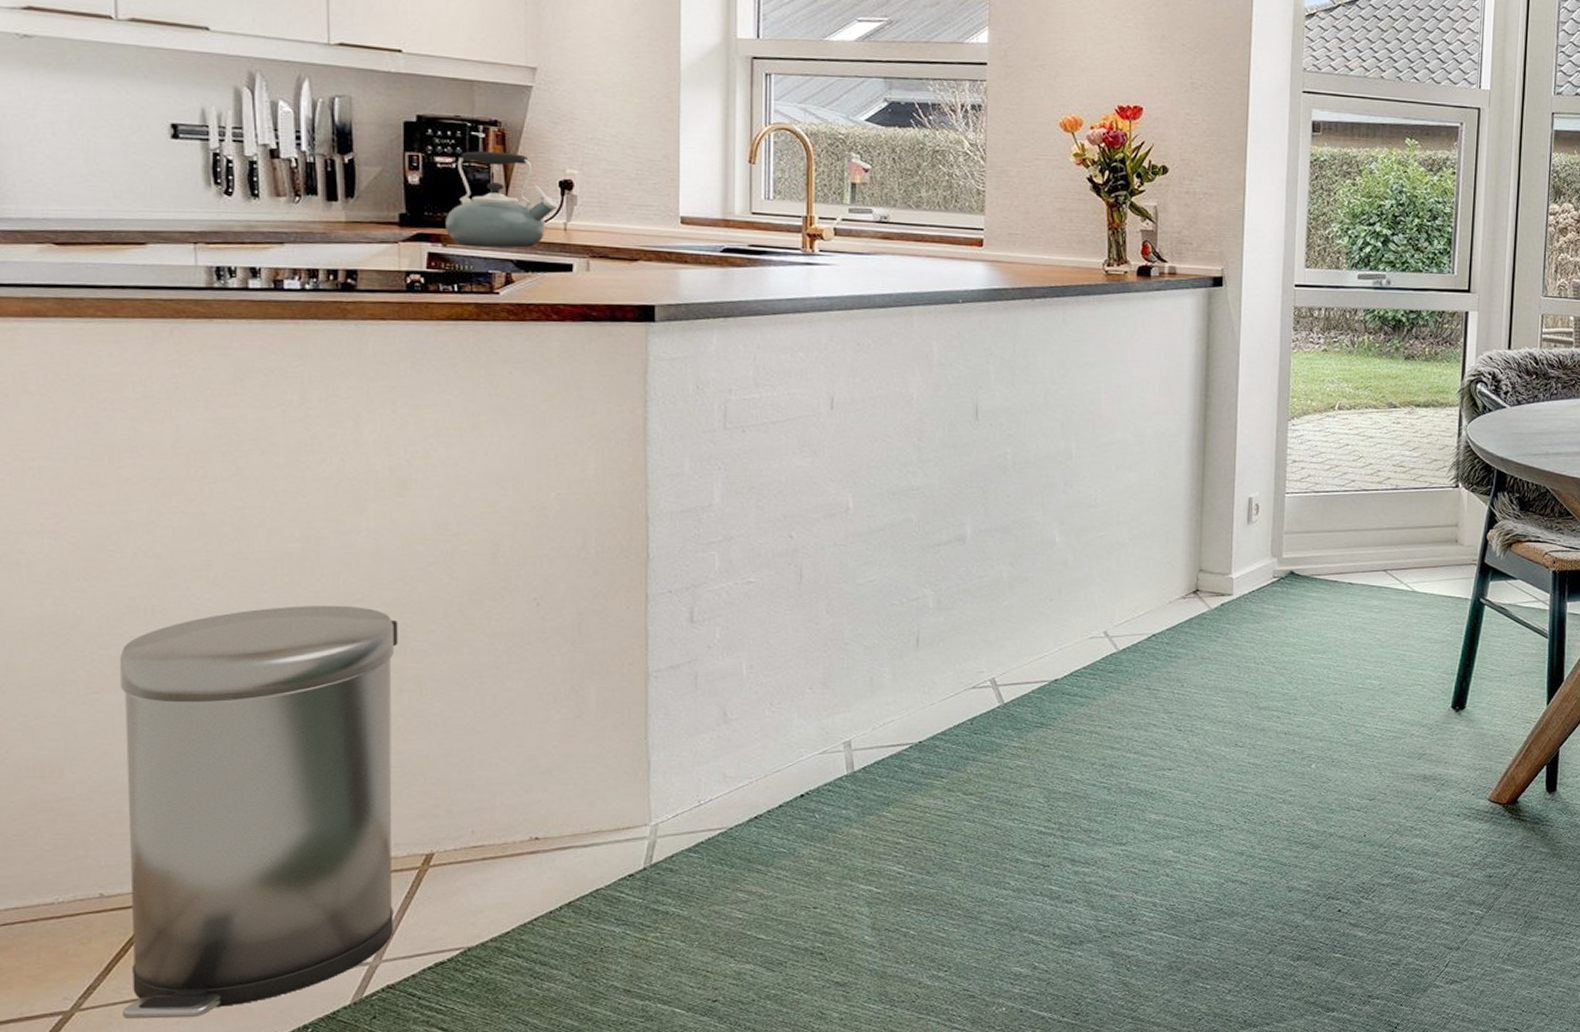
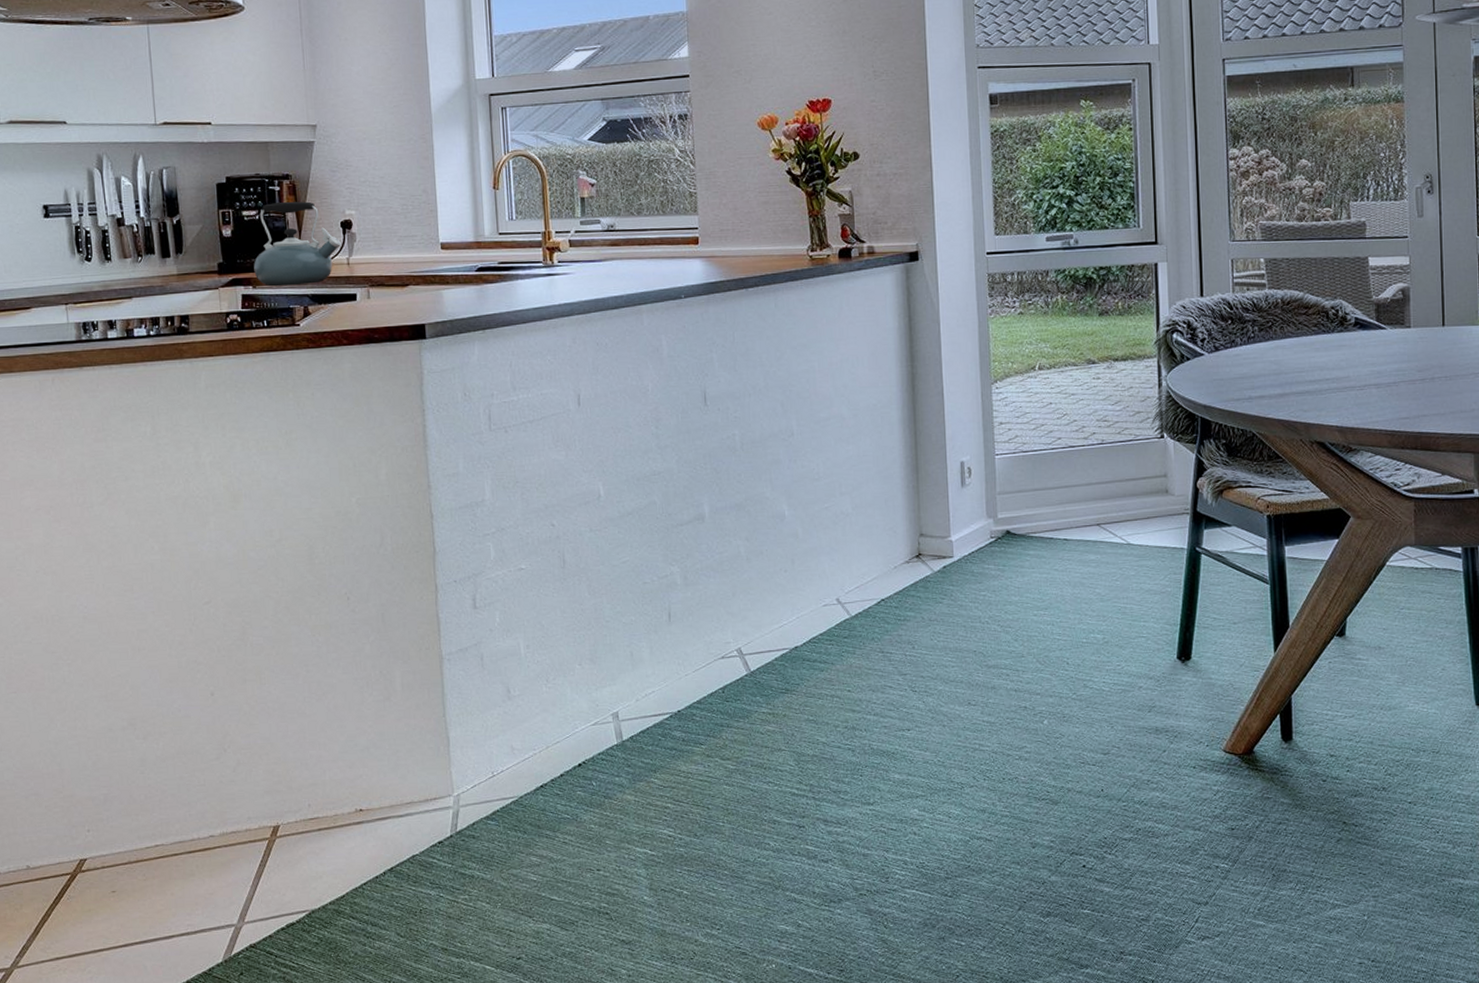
pedal bin: present [119,606,398,1020] -> none [30,608,252,976]

